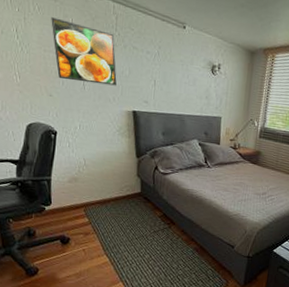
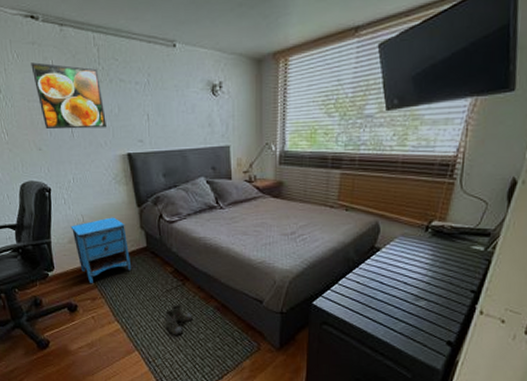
nightstand: none [72,163,125,221] -> present [70,217,132,284]
boots: none [149,244,175,270] -> present [164,304,193,335]

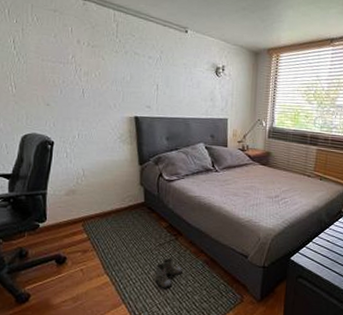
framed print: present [31,62,106,129] -> none [50,27,118,92]
nightstand: present [70,217,132,284] -> none [69,173,128,237]

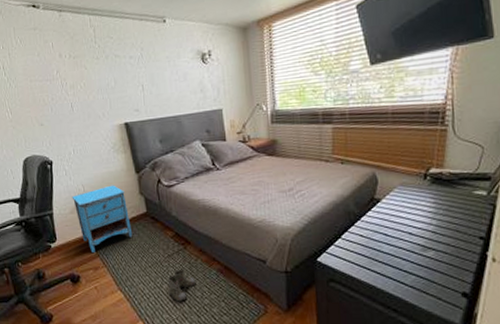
nightstand: none [69,173,128,237] -> present [72,185,133,254]

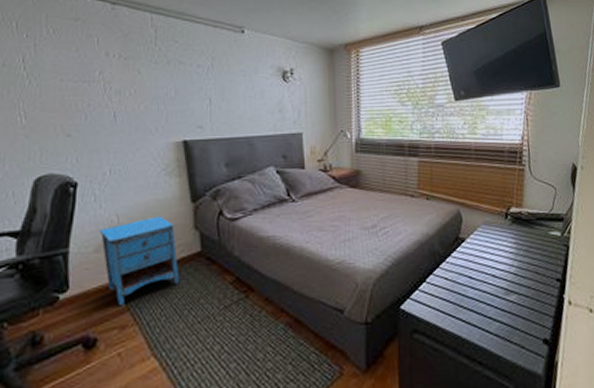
boots: present [168,268,196,302] -> none [220,323,258,368]

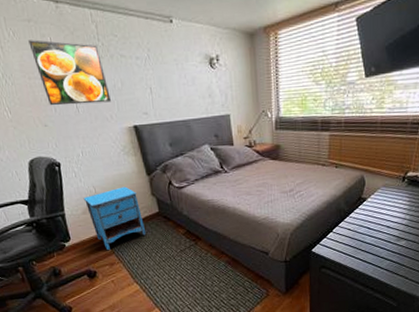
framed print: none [70,39,159,113] -> present [28,40,111,105]

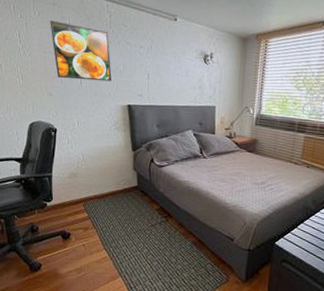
nightstand: present [83,186,146,251] -> none [71,158,123,216]

